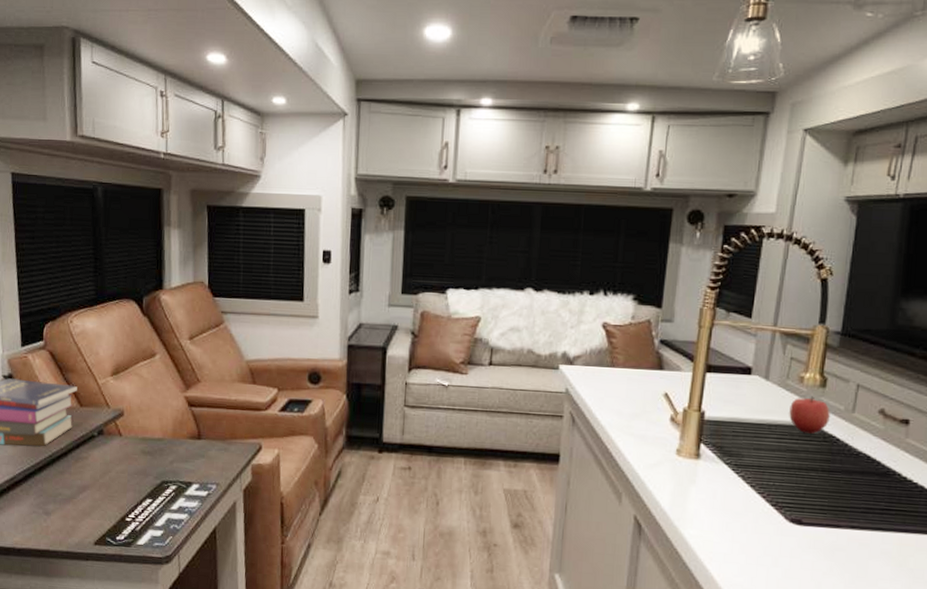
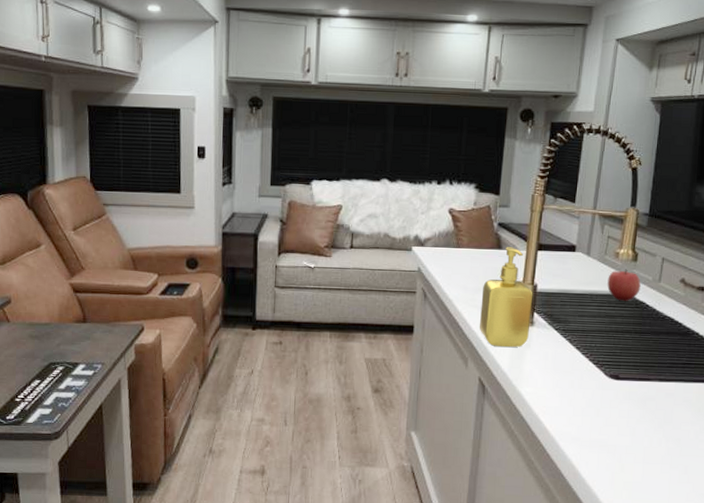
soap dispenser: none [635,367,700,483] -> present [479,247,533,347]

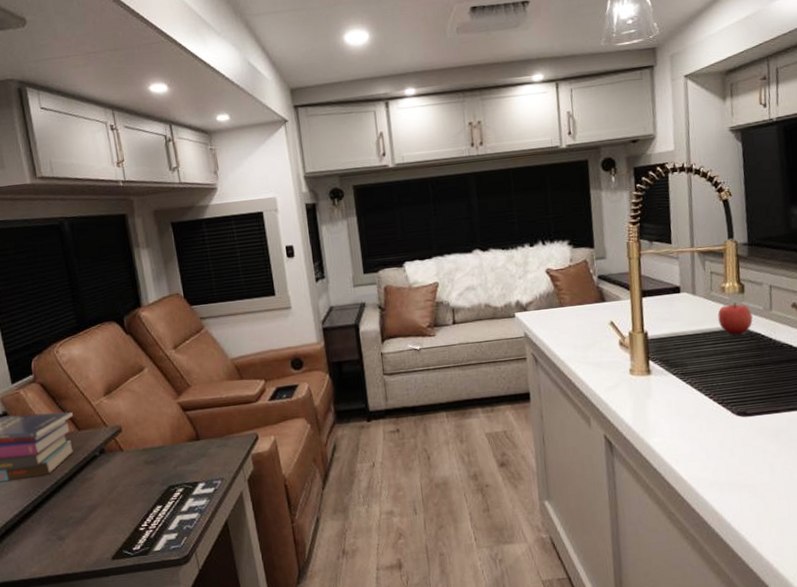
soap dispenser: present [479,247,533,347] -> none [593,298,648,401]

